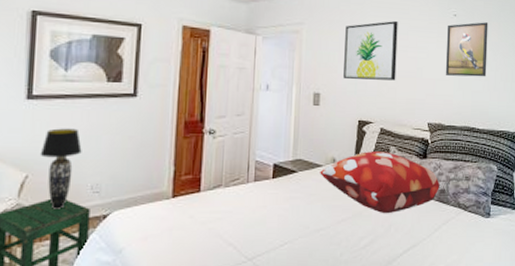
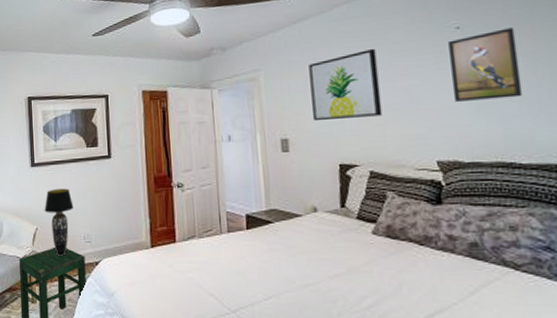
decorative pillow: present [320,151,440,214] -> none [300,198,469,271]

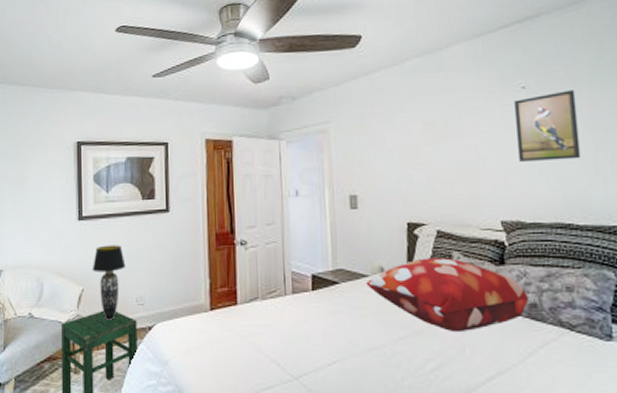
decorative pillow: none [300,198,469,271] -> present [366,258,528,333]
wall art: present [309,49,383,120] -> none [379,105,451,176]

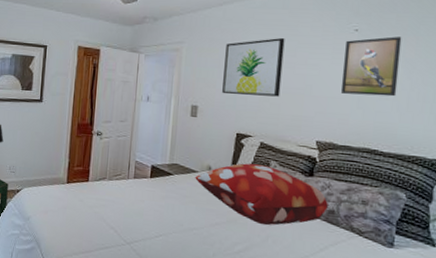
wall art: none [379,105,451,176] -> present [222,38,285,97]

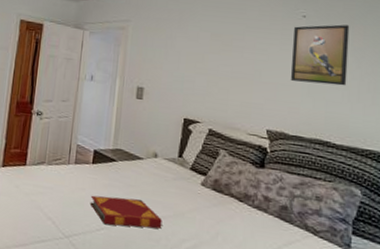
hardback book: none [148,206,216,234] -> present [90,195,162,229]
decorative pillow: present [195,163,328,226] -> none [140,151,281,221]
wall art: present [222,38,285,97] -> none [169,21,233,82]

